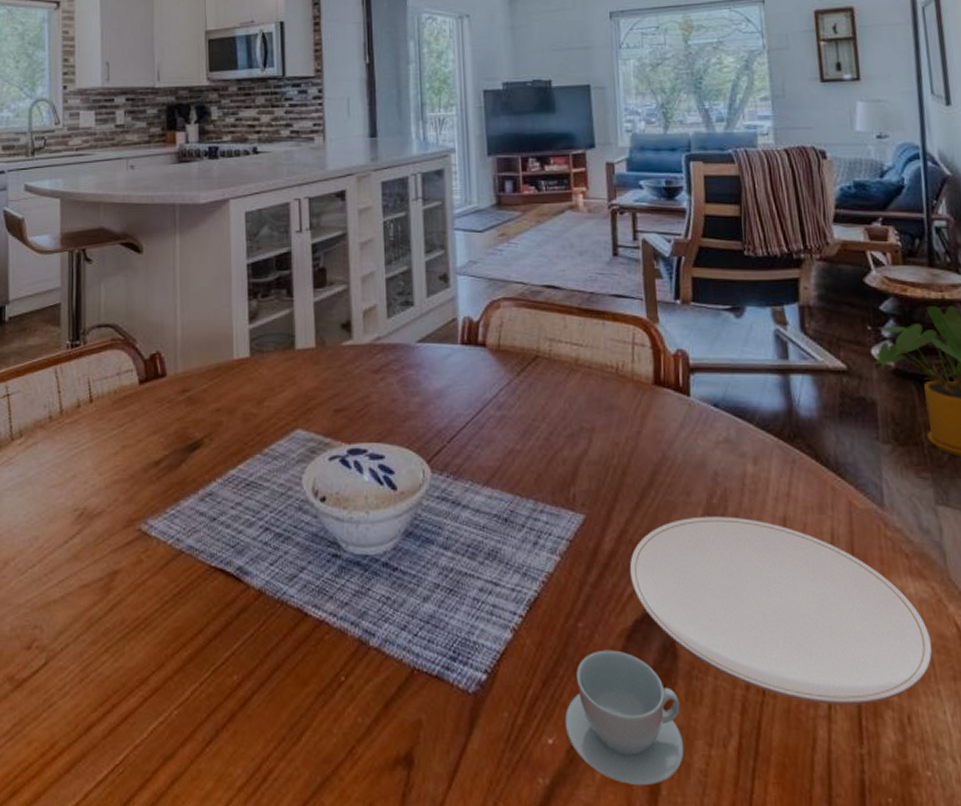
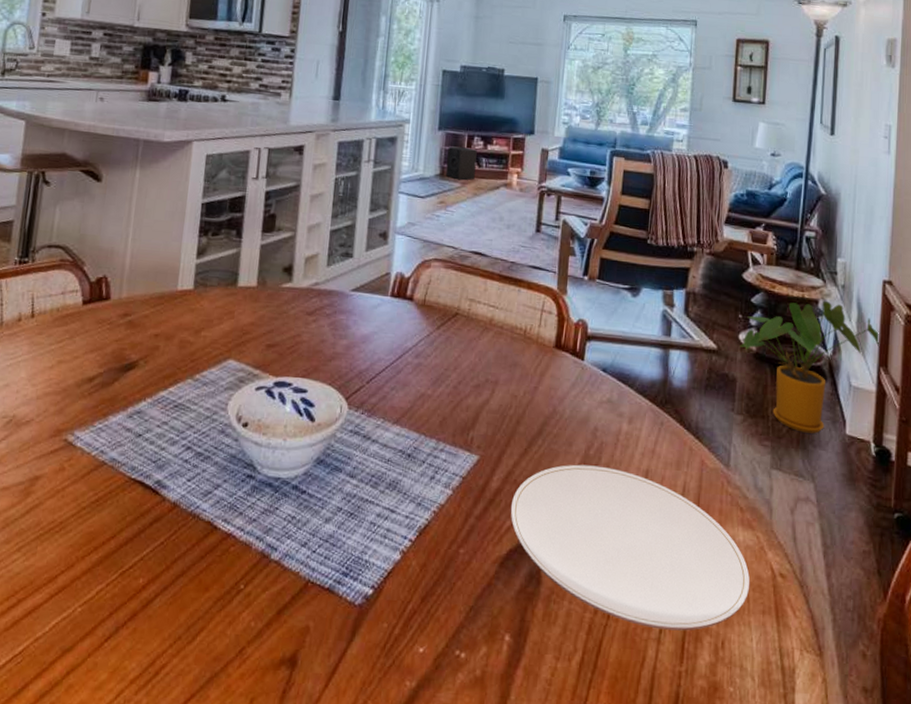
studio monitor: none [501,171,535,208] -> present [445,146,477,181]
teacup: present [564,650,685,785] -> none [435,573,537,691]

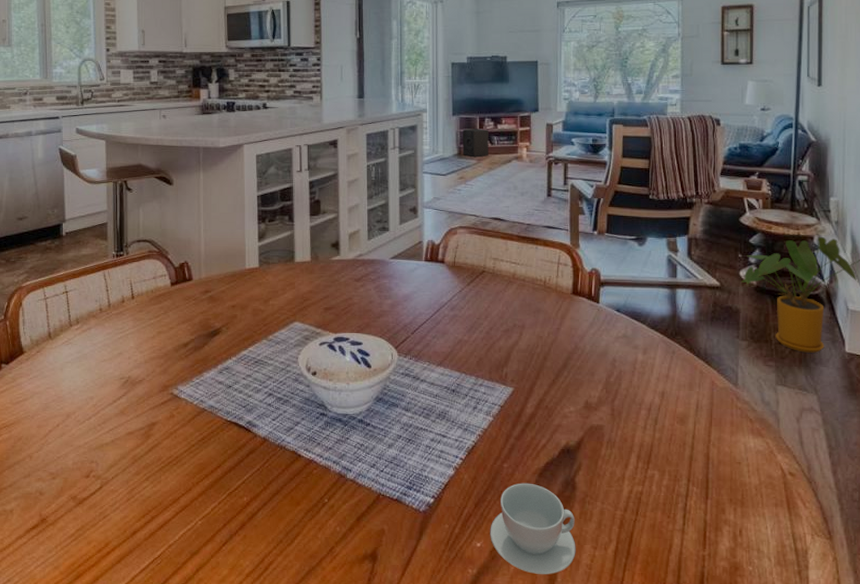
teacup: none [435,573,537,691] -> present [490,483,576,574]
plate: present [510,464,750,631] -> none [544,390,763,523]

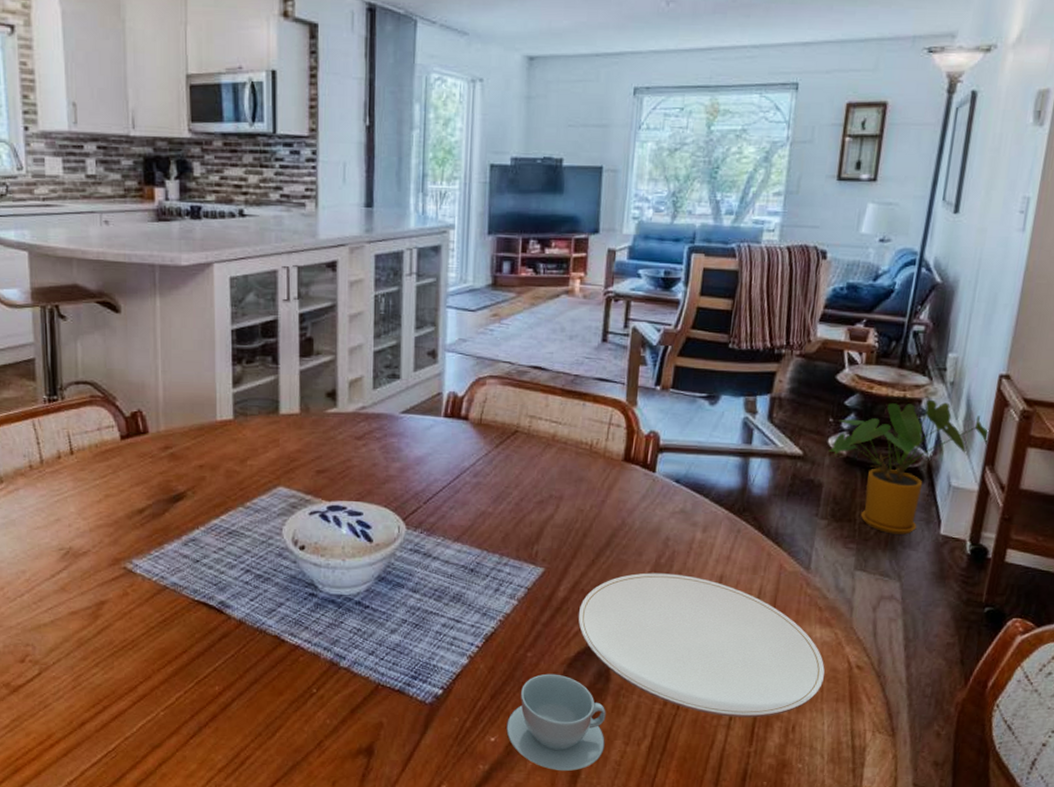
studio monitor: present [463,129,489,158] -> none [498,252,533,290]
plate: none [544,390,763,523] -> present [578,573,825,718]

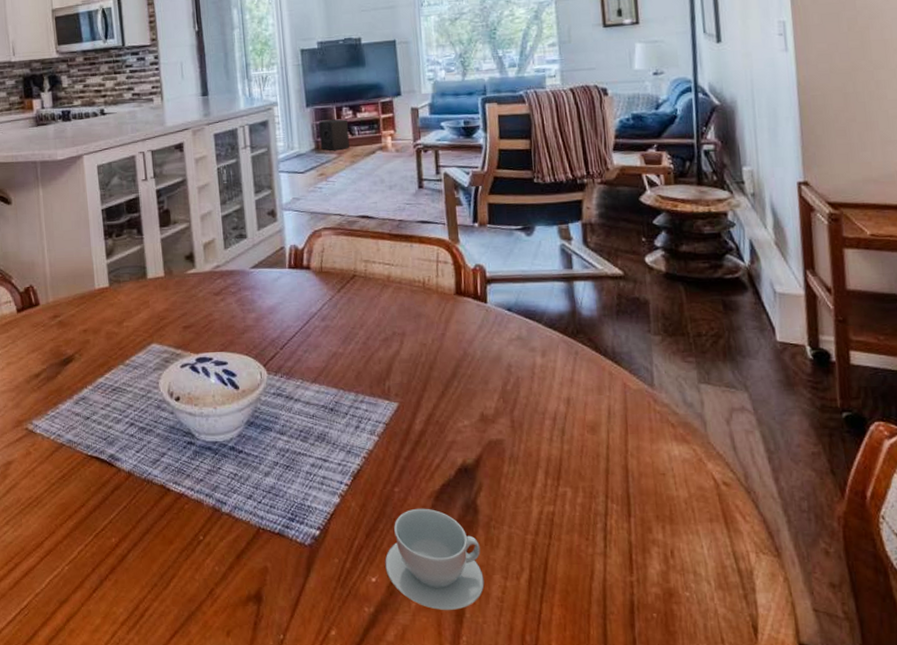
studio monitor: none [498,252,533,290] -> present [319,119,350,151]
plate: present [578,573,825,718] -> none [436,399,693,544]
house plant: present [828,399,989,535] -> none [647,211,803,345]

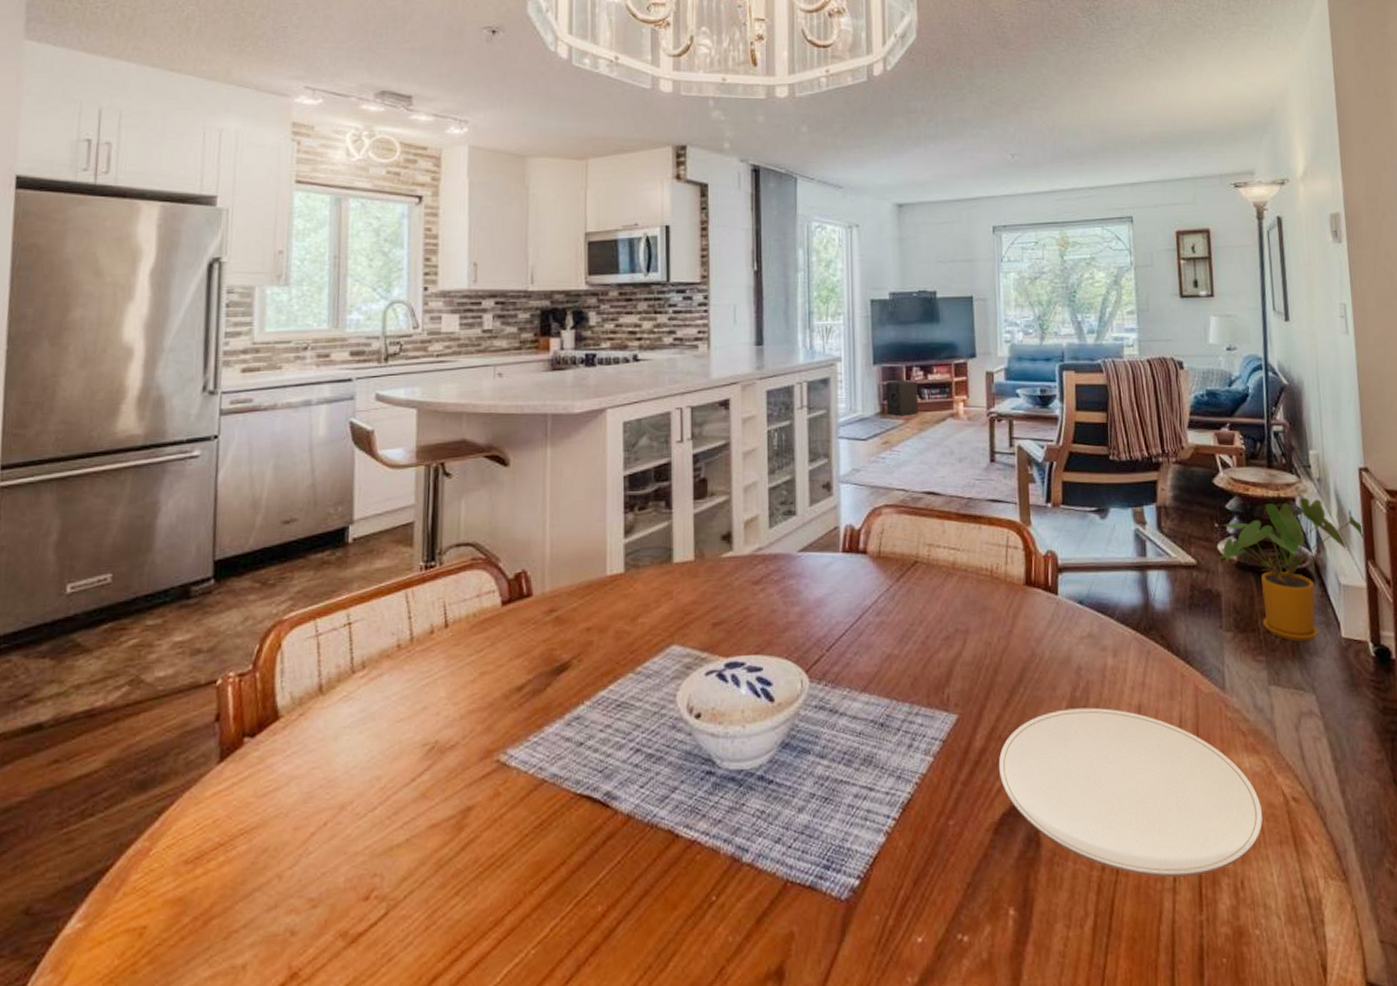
teacup: present [385,508,485,610] -> none [934,844,1045,974]
plate: none [436,399,693,544] -> present [998,707,1263,878]
house plant: none [647,211,803,345] -> present [1220,497,1365,642]

